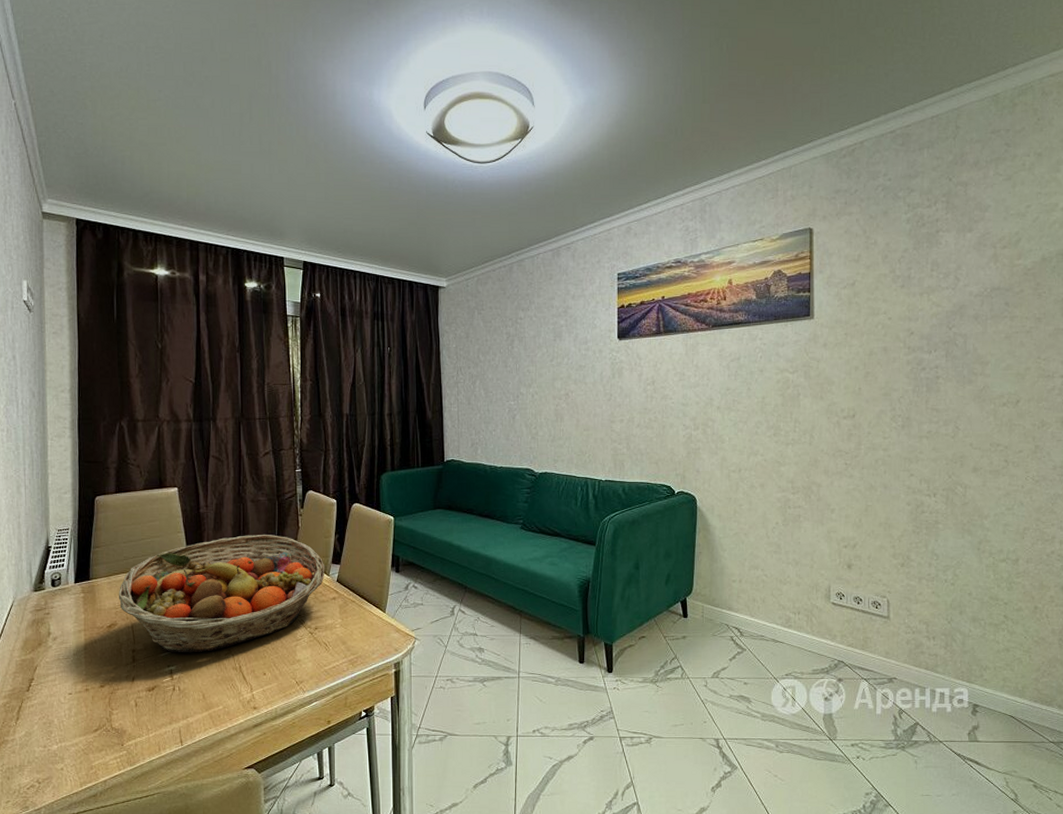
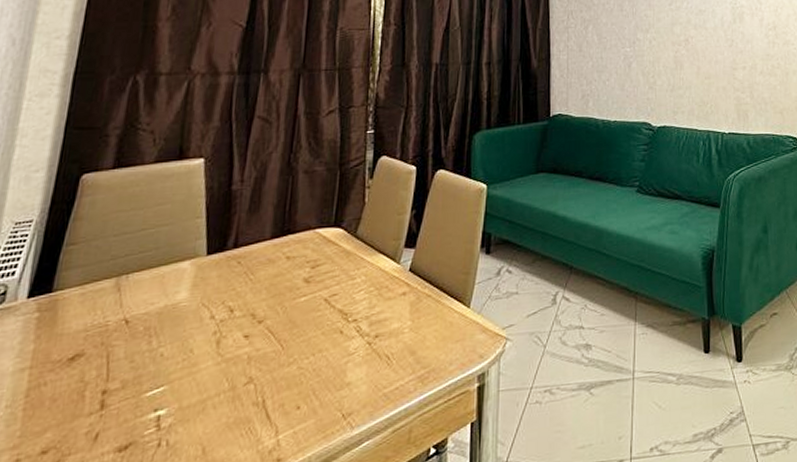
fruit basket: present [118,535,325,653] -> none [92,214,396,389]

